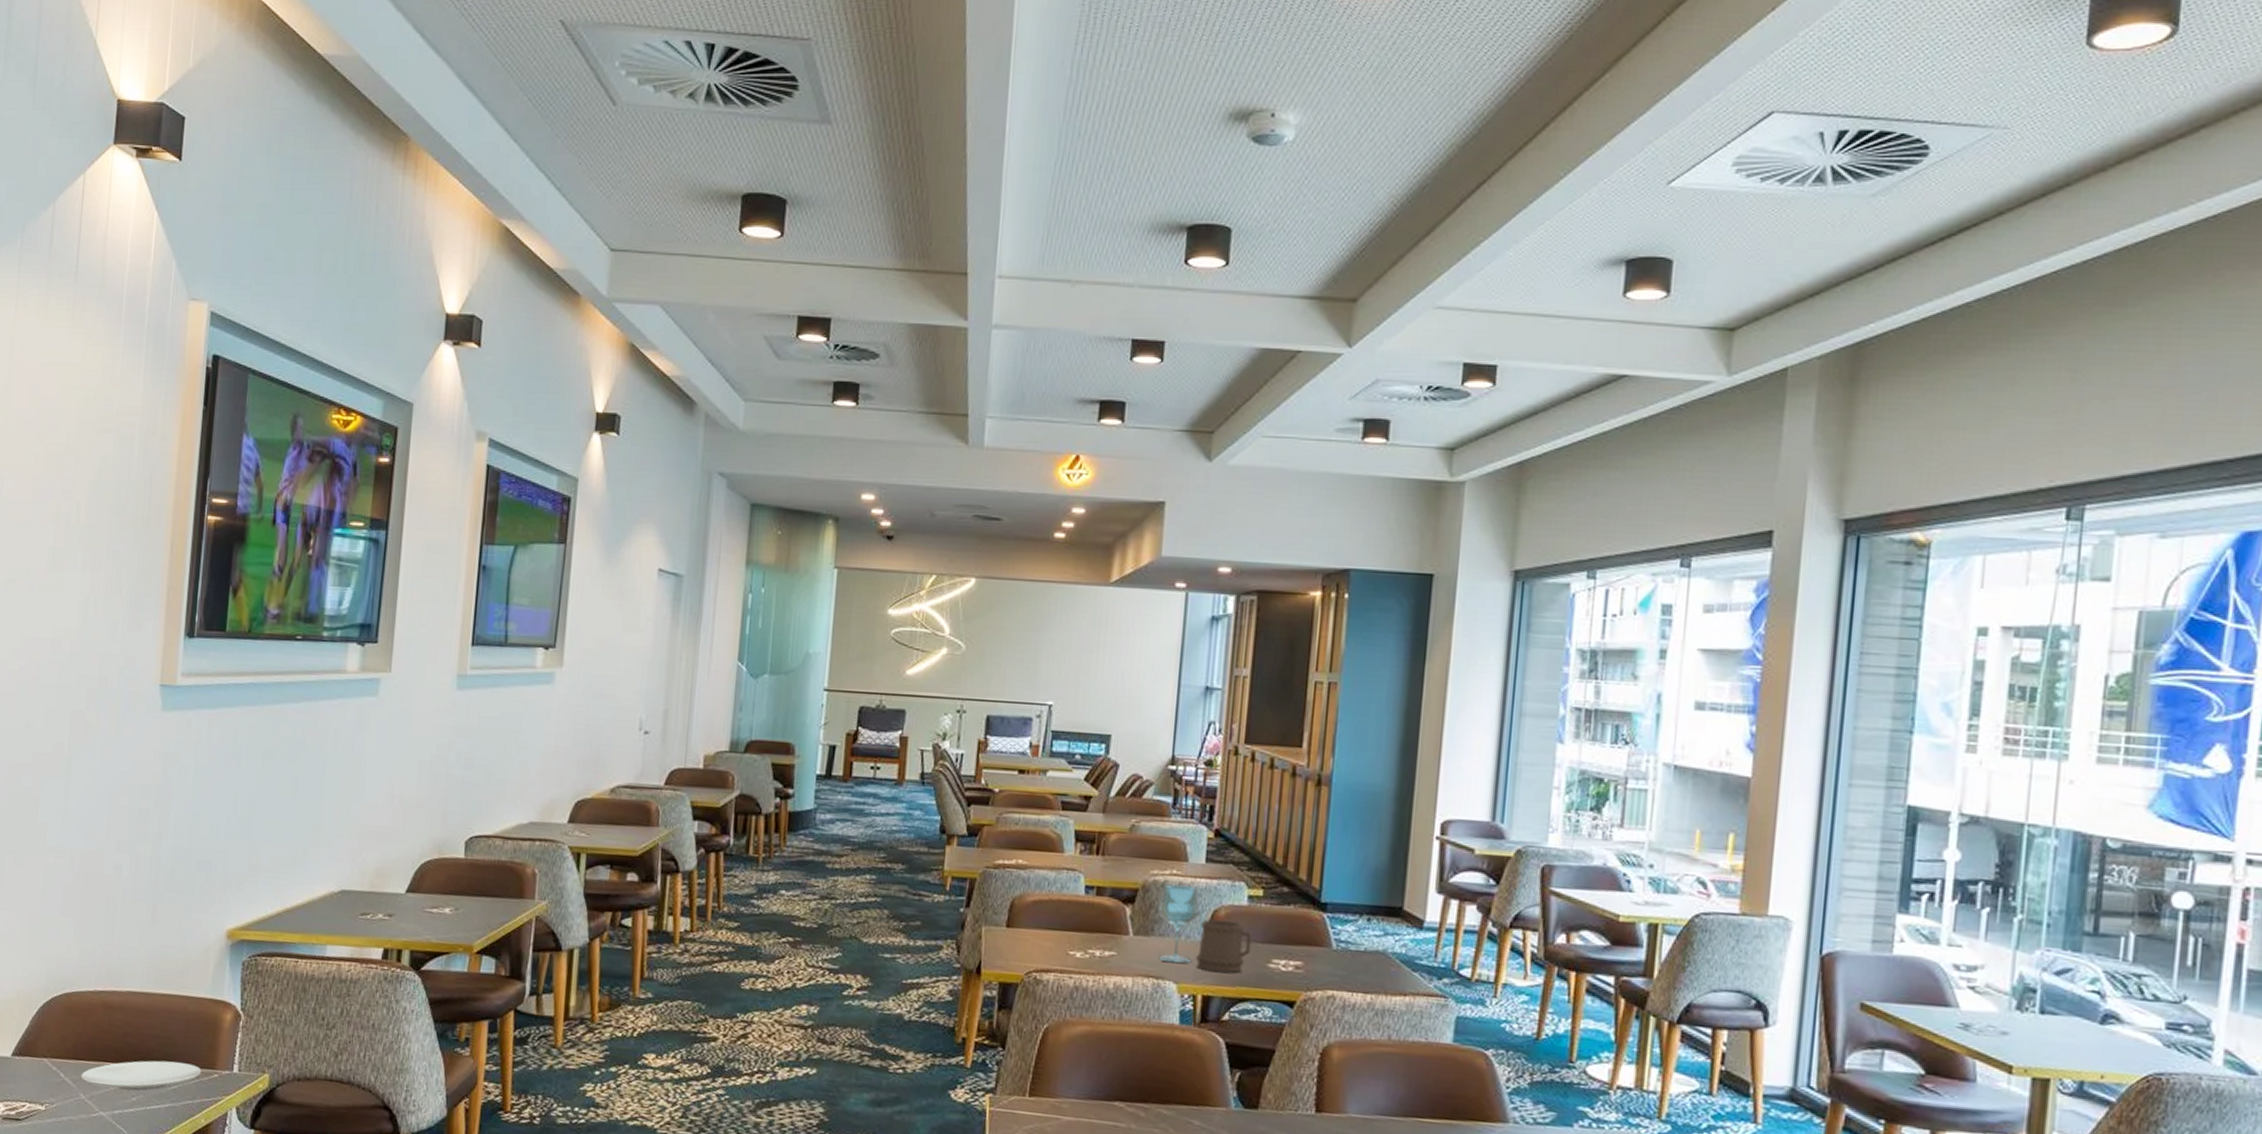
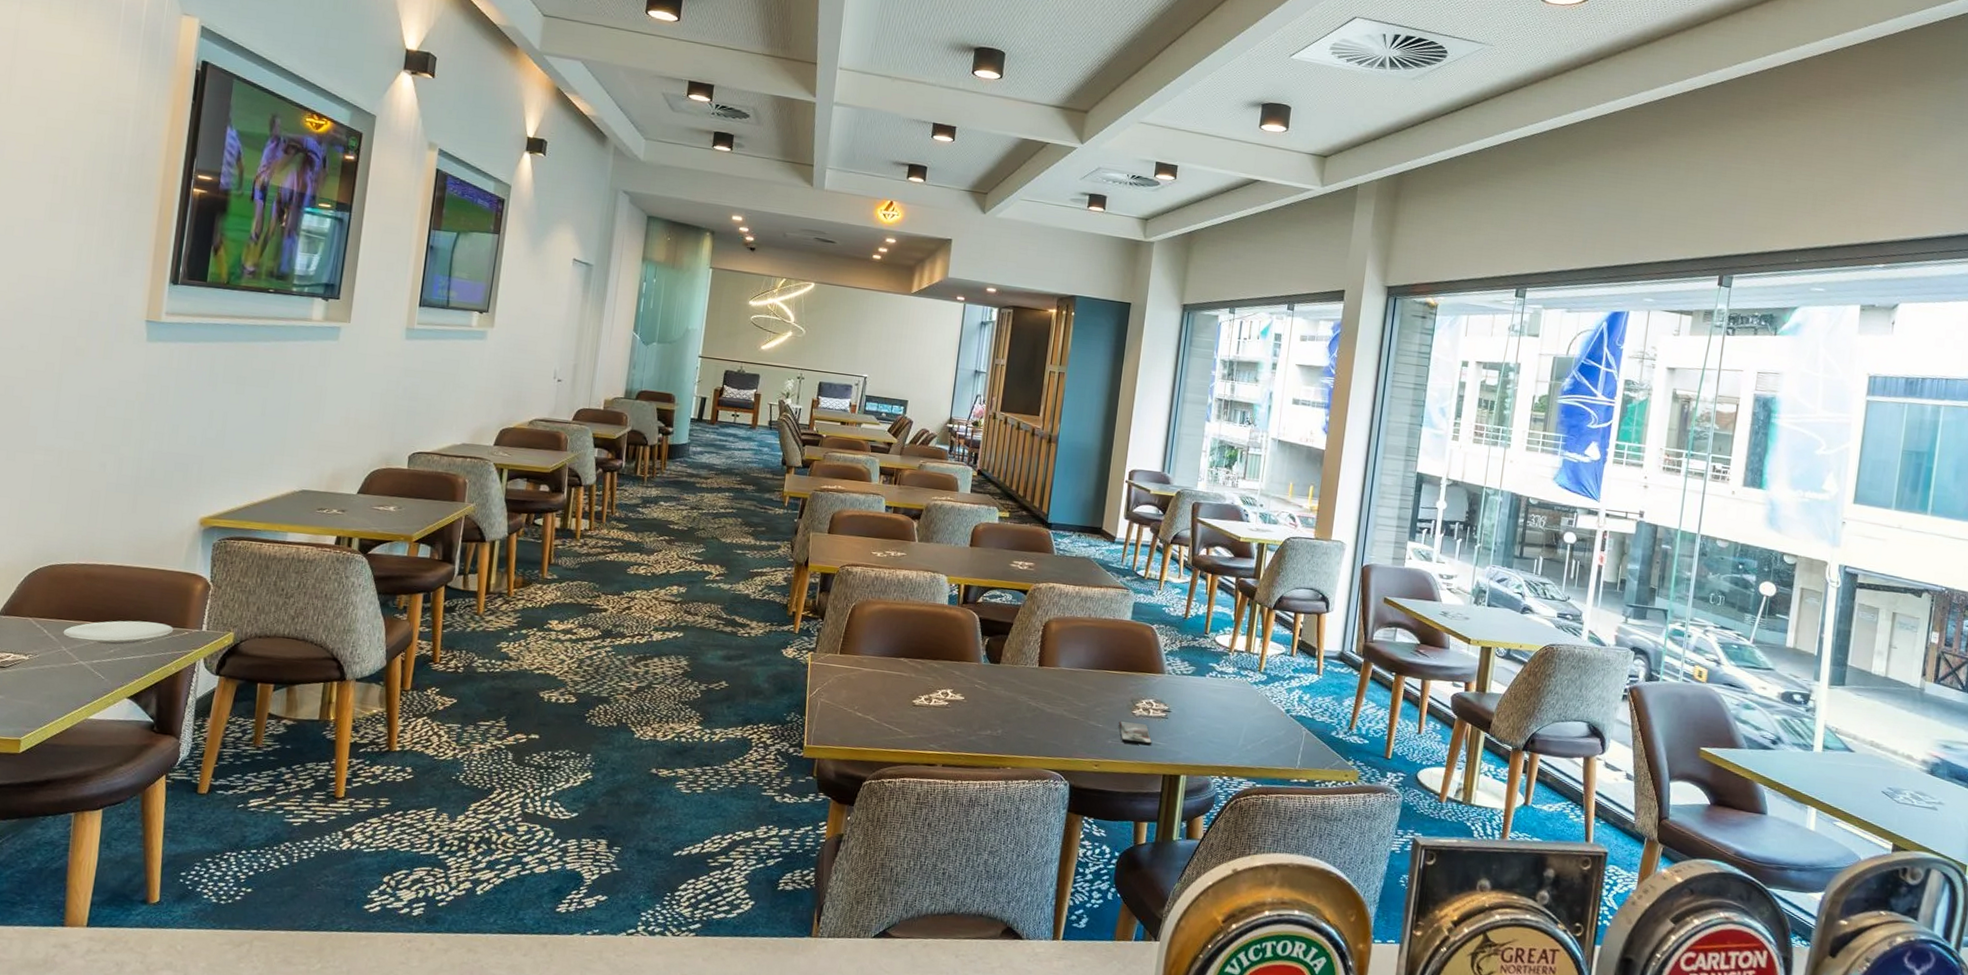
wine glass: present [1158,884,1200,964] -> none [935,507,966,563]
beer mug: present [1196,919,1252,973] -> none [961,532,1001,570]

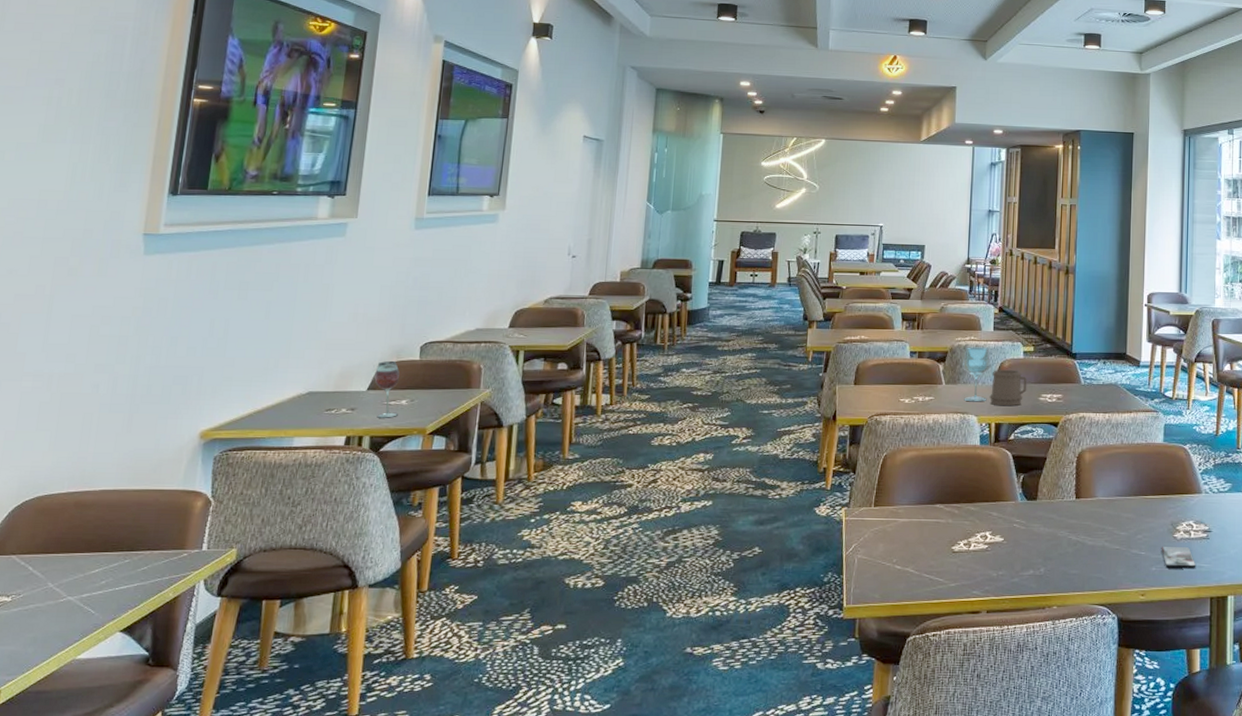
plate: present [63,620,174,645] -> none [49,547,172,575]
wineglass: none [364,467,389,523] -> present [374,360,400,418]
wine glass: none [935,507,966,563] -> present [962,347,991,402]
beer mug: none [961,532,1001,570] -> present [989,370,1027,406]

